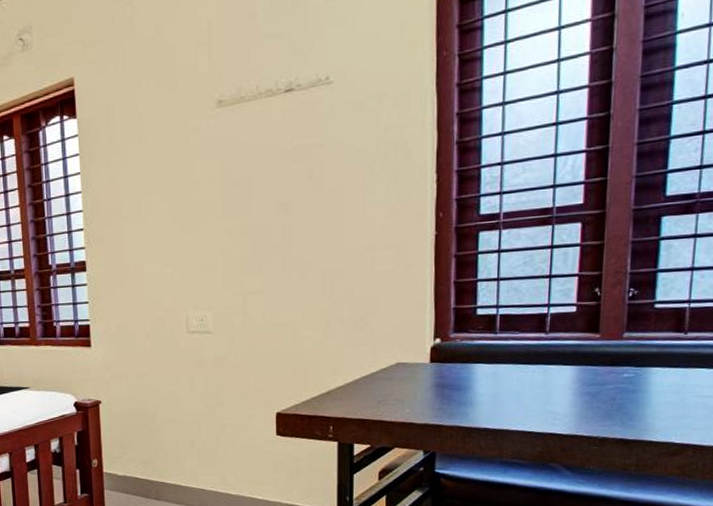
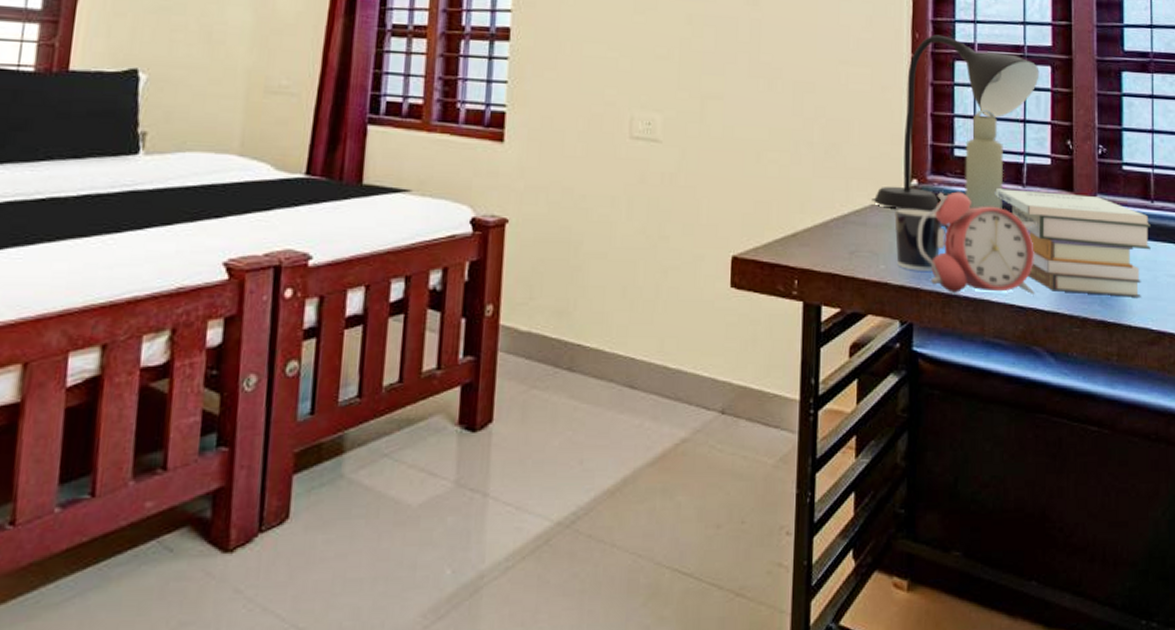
desk lamp: none [397,210,569,365] -> present [871,34,1039,211]
mug: none [418,362,470,412] -> present [894,208,948,271]
alarm clock: none [440,344,559,426] -> present [917,191,1037,294]
bottle: none [486,271,527,358] -> present [965,109,1004,210]
books: none [518,334,682,418] -> present [996,188,1151,297]

